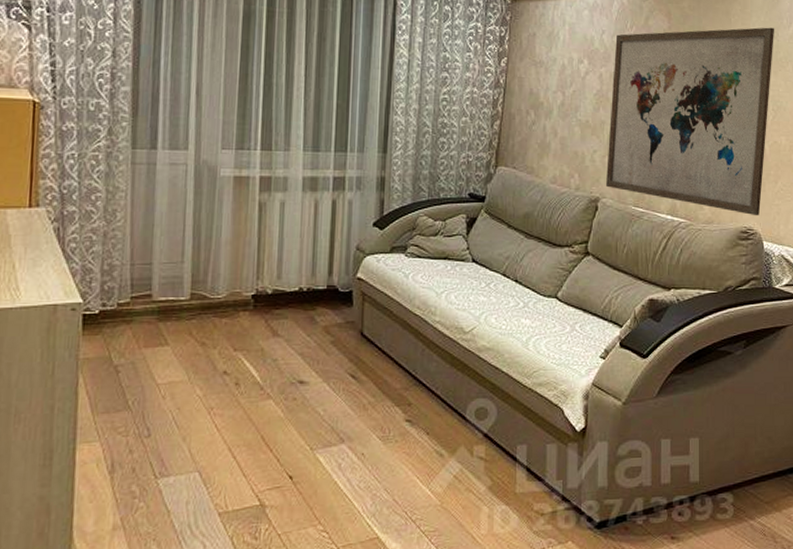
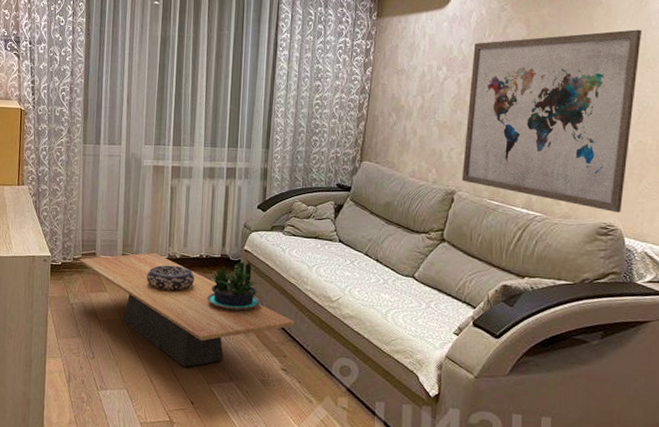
coffee table: none [125,288,421,433] -> present [78,252,295,368]
decorative bowl: none [226,303,293,337] -> present [146,265,195,291]
potted plant: none [309,293,379,354] -> present [207,262,261,311]

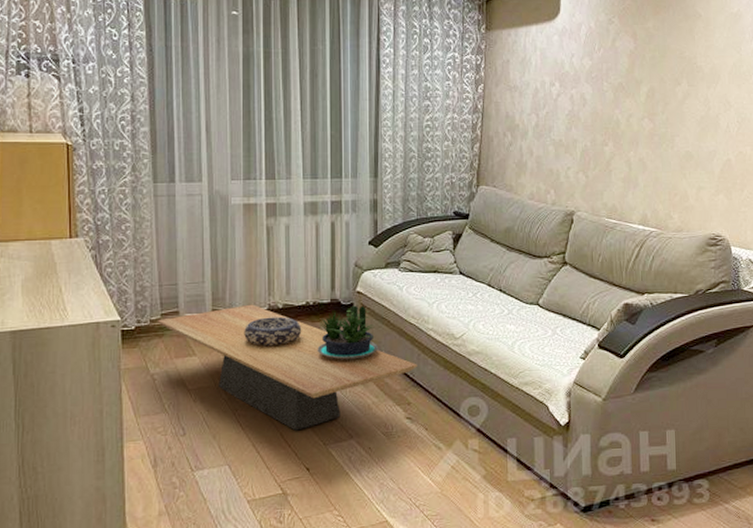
wall art: present [462,29,643,213] -> none [580,42,738,223]

